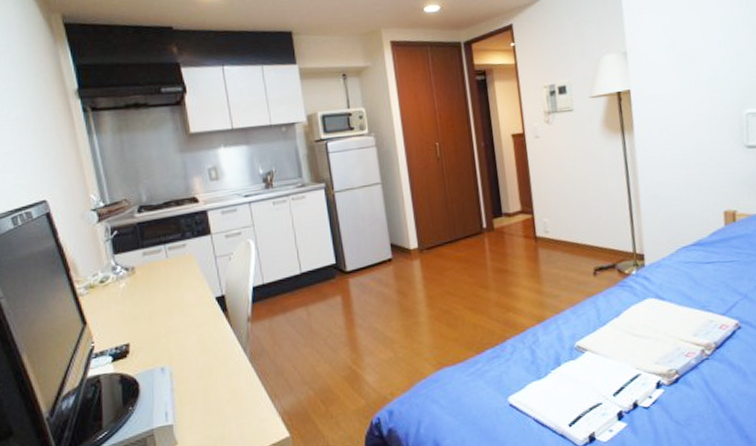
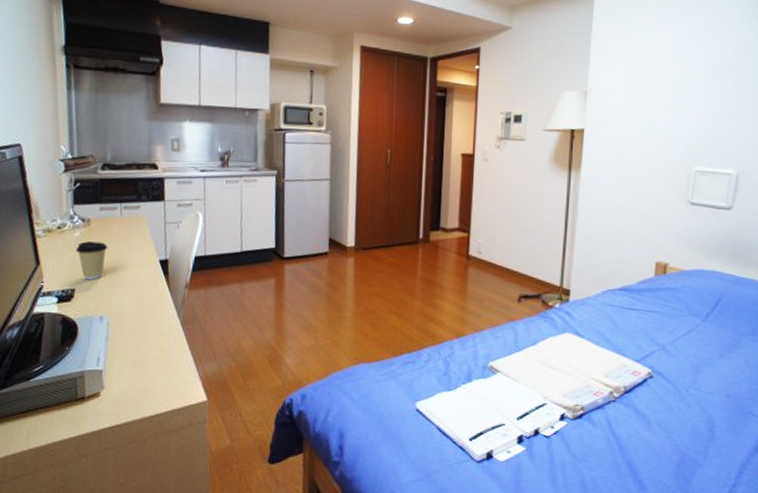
coffee cup: none [123,289,159,331] -> present [75,241,108,279]

